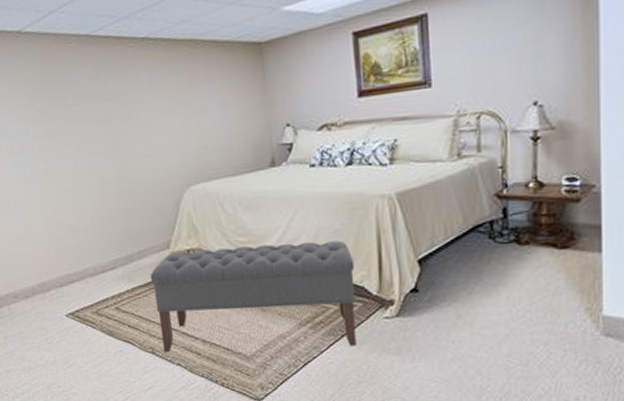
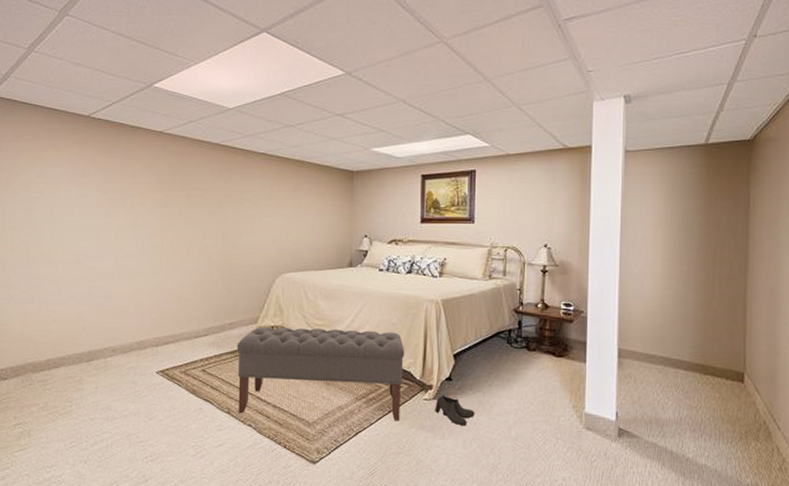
shoe: none [399,310,452,344] -> present [435,395,475,425]

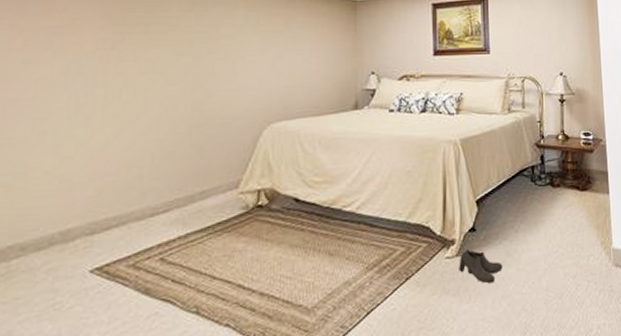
bench: present [237,327,405,421] -> none [210,182,422,310]

